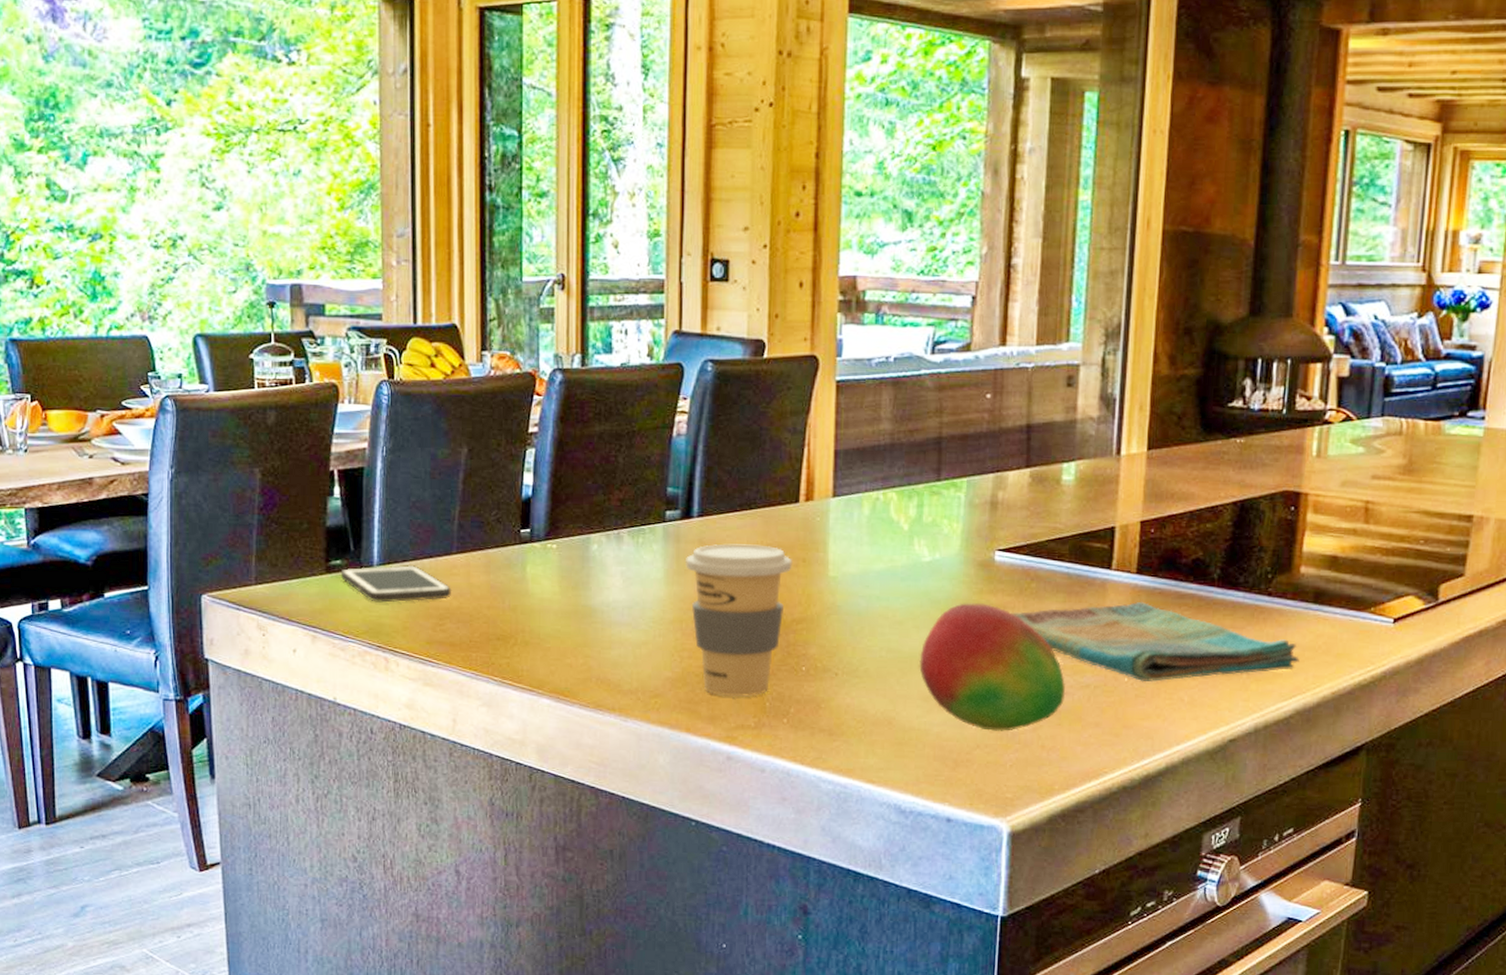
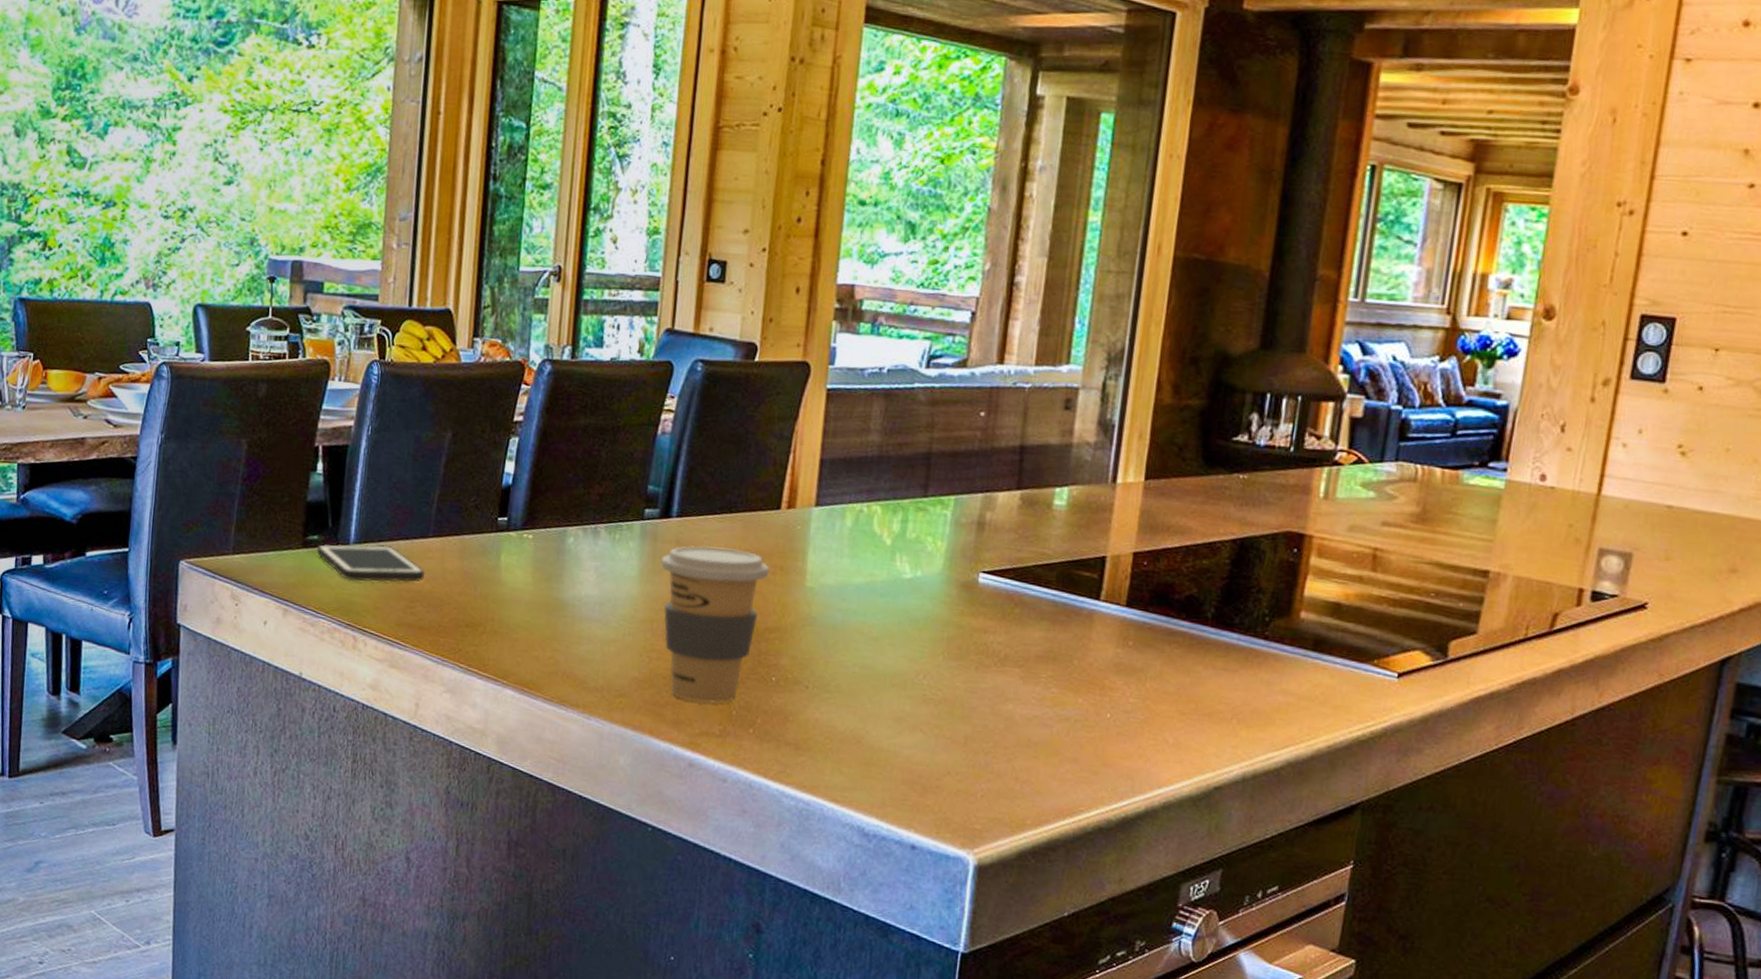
fruit: present [919,603,1066,731] -> none [893,623,1044,760]
dish towel: present [1011,601,1300,682] -> none [991,635,1295,721]

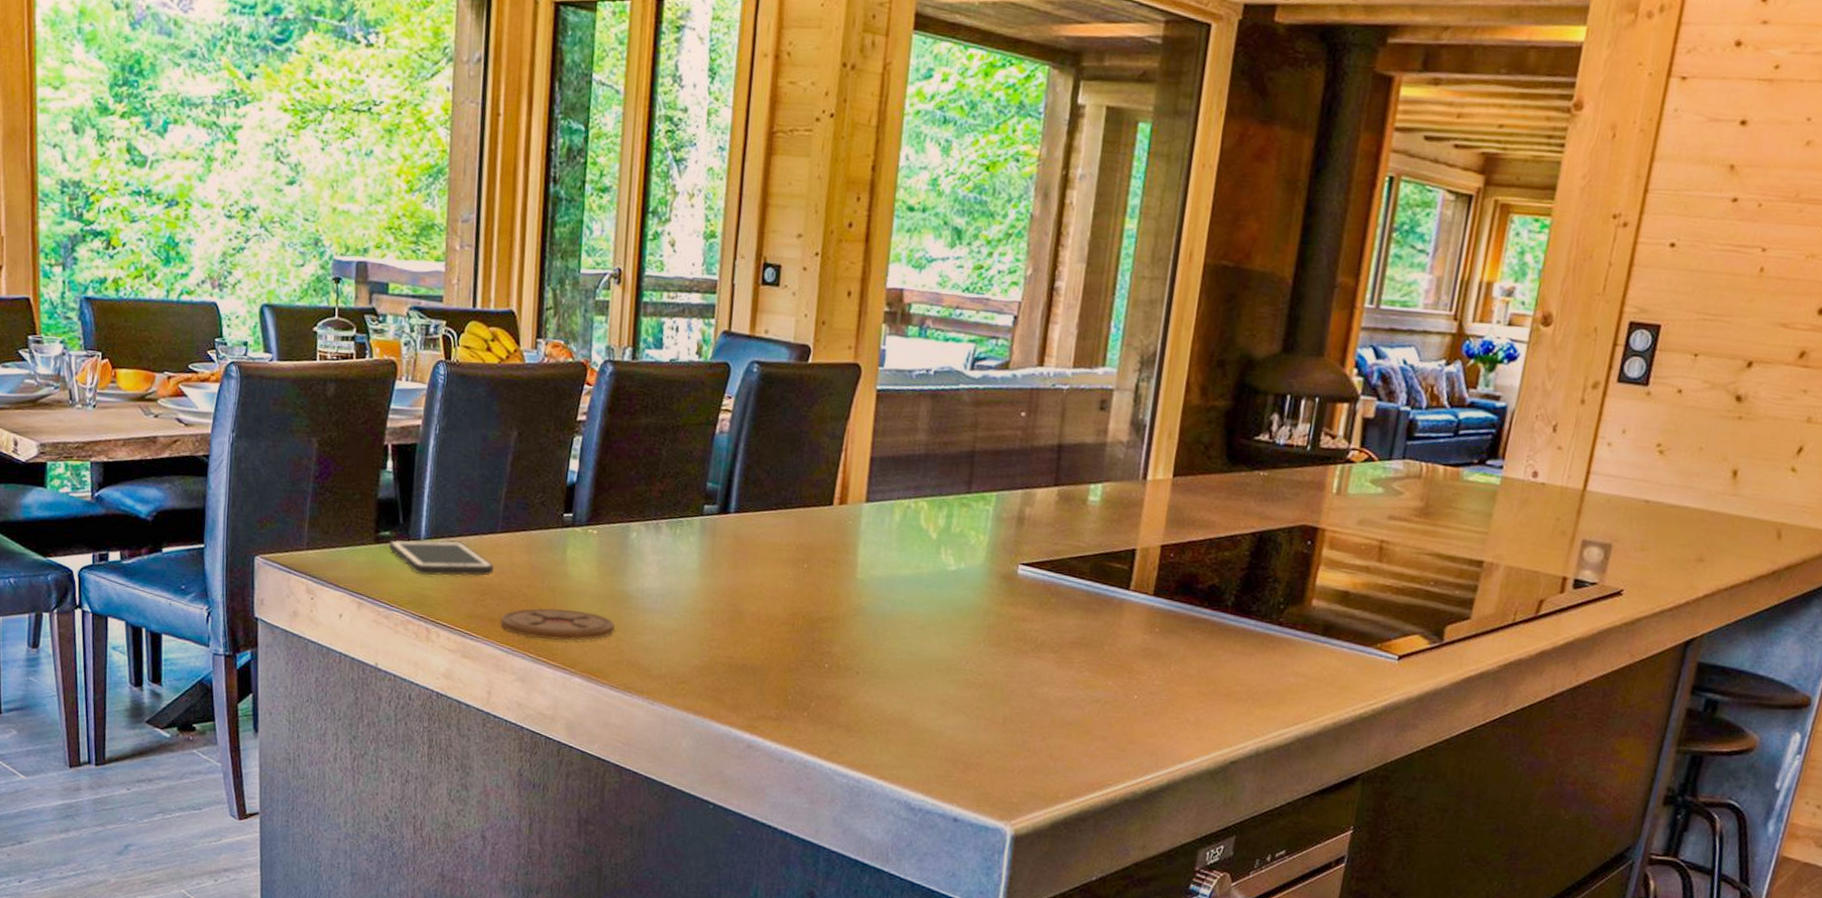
coaster: none [430,615,550,651] -> present [500,607,615,641]
coffee cup: present [660,546,770,704] -> none [719,540,823,689]

